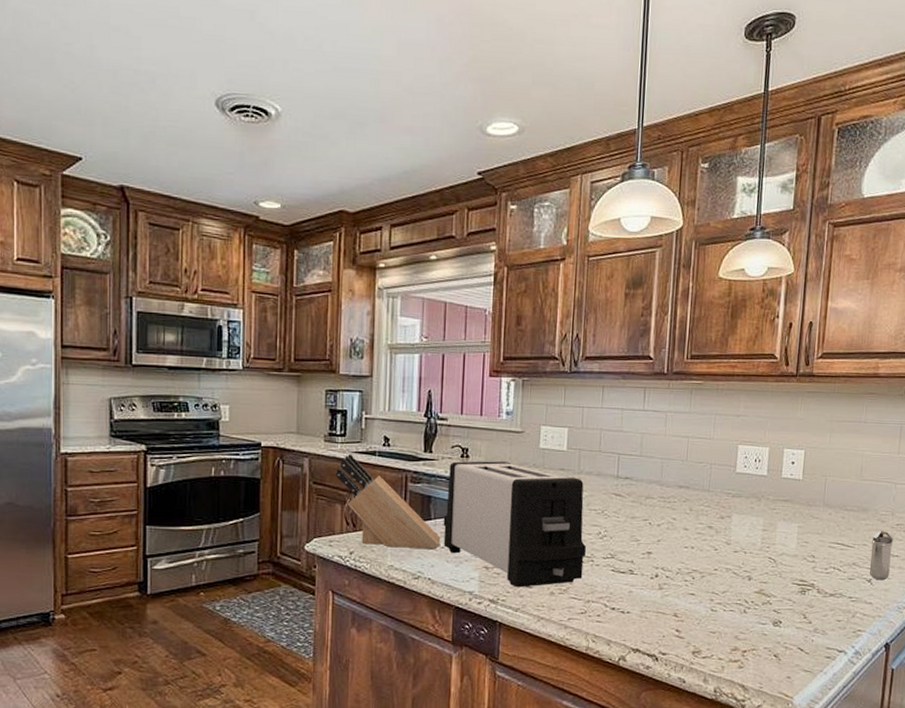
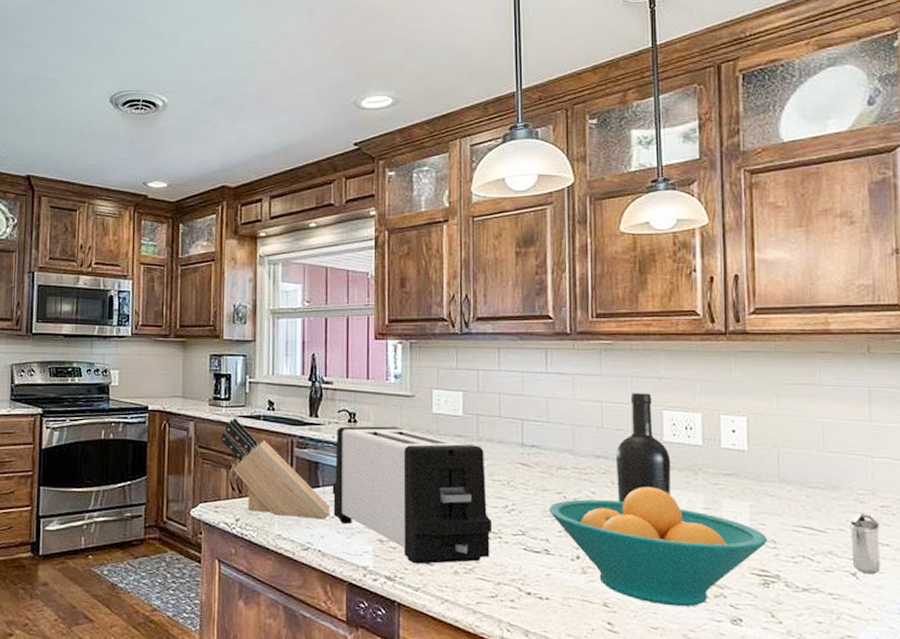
fruit bowl: none [635,513,809,614] -> present [549,487,768,607]
wine bottle: none [694,429,741,527] -> present [616,393,672,503]

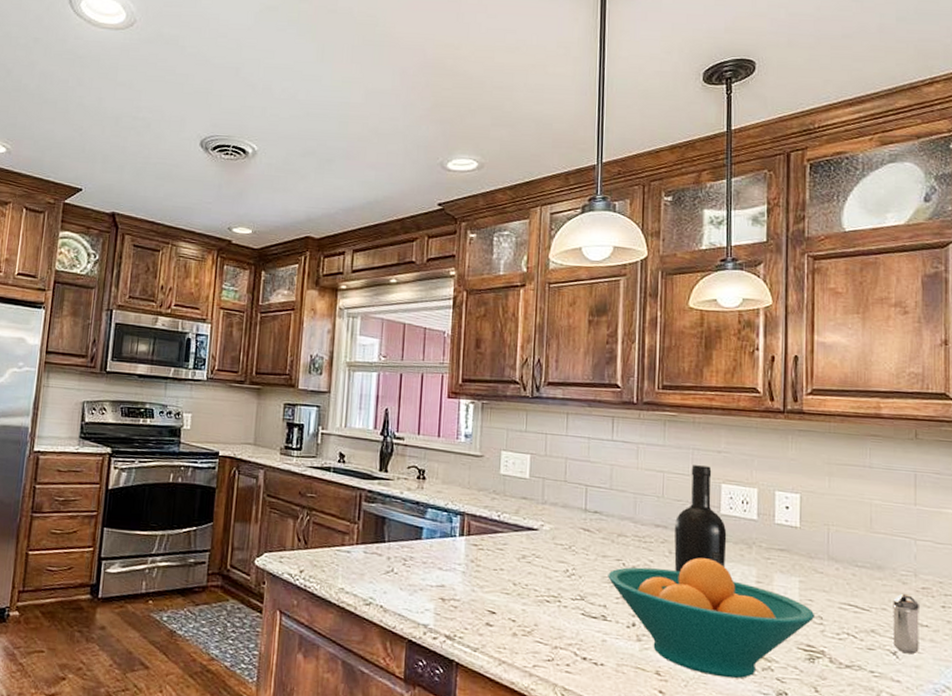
knife block: present [221,418,330,519] -> none [290,468,395,575]
toaster: present [332,426,493,565] -> none [397,482,553,625]

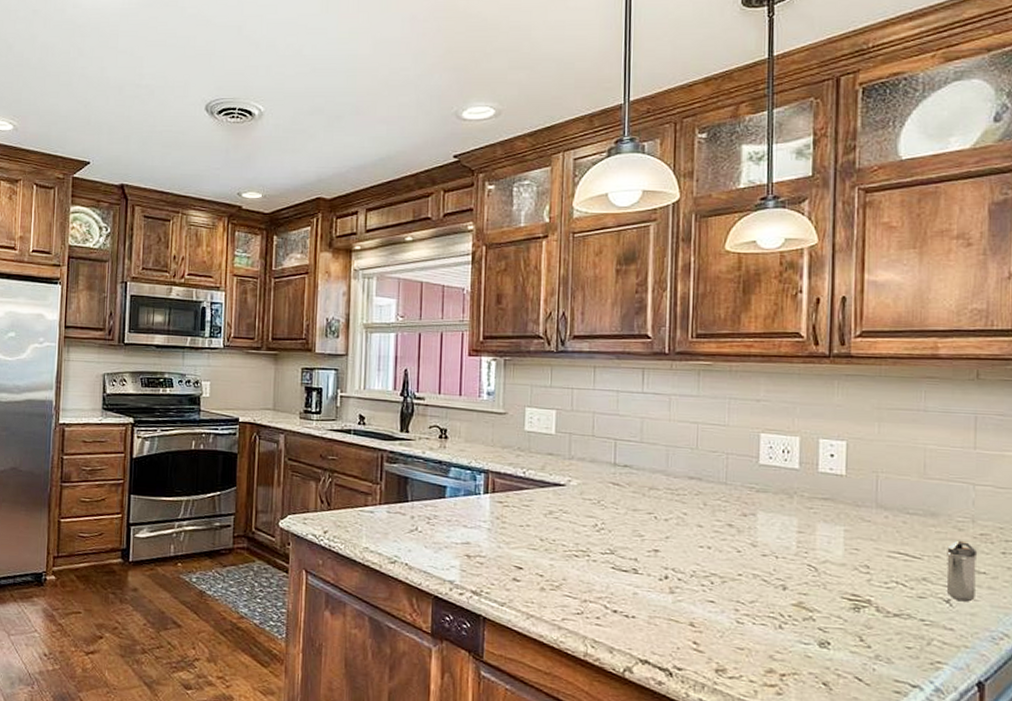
fruit bowl: present [608,557,815,679] -> none [639,509,862,629]
wine bottle: present [674,465,727,573] -> none [709,415,766,524]

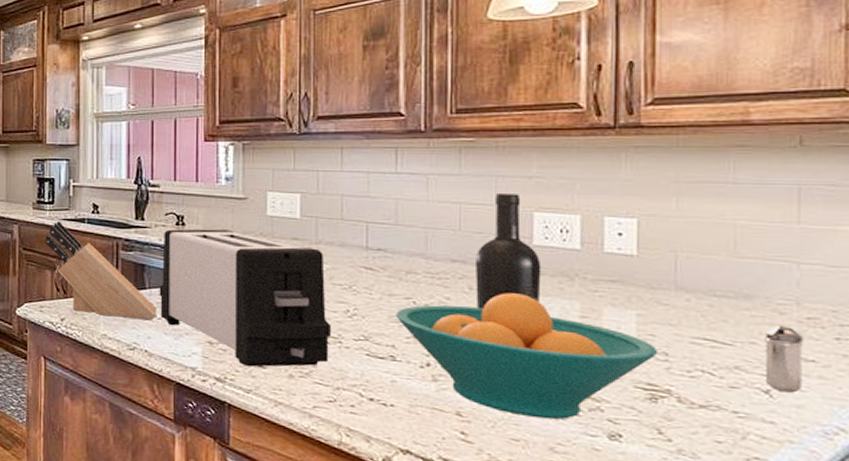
knife block: none [311,432,419,534] -> present [45,221,157,321]
toaster: none [421,442,582,580] -> present [159,228,332,367]
fruit bowl: none [639,509,862,629] -> present [396,293,659,420]
wine bottle: none [709,415,766,524] -> present [476,193,542,309]

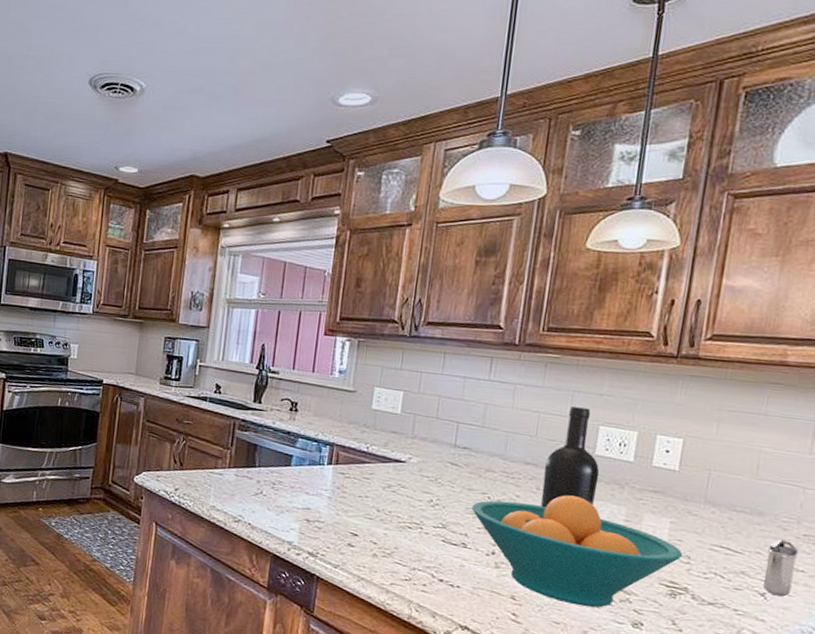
knife block: present [45,221,157,321] -> none [168,397,264,497]
toaster: present [159,228,332,367] -> none [266,414,417,548]

